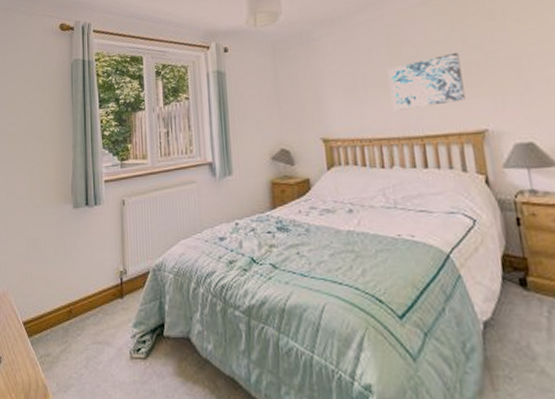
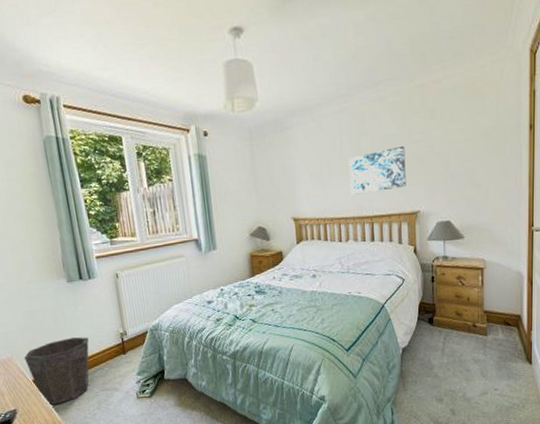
waste bin: none [18,272,86,356] -> present [23,337,89,405]

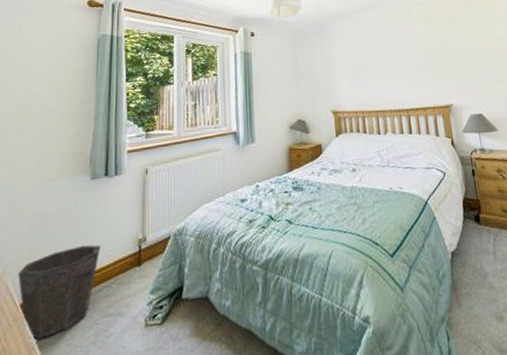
wall art: present [348,145,406,195] -> none [383,46,438,89]

